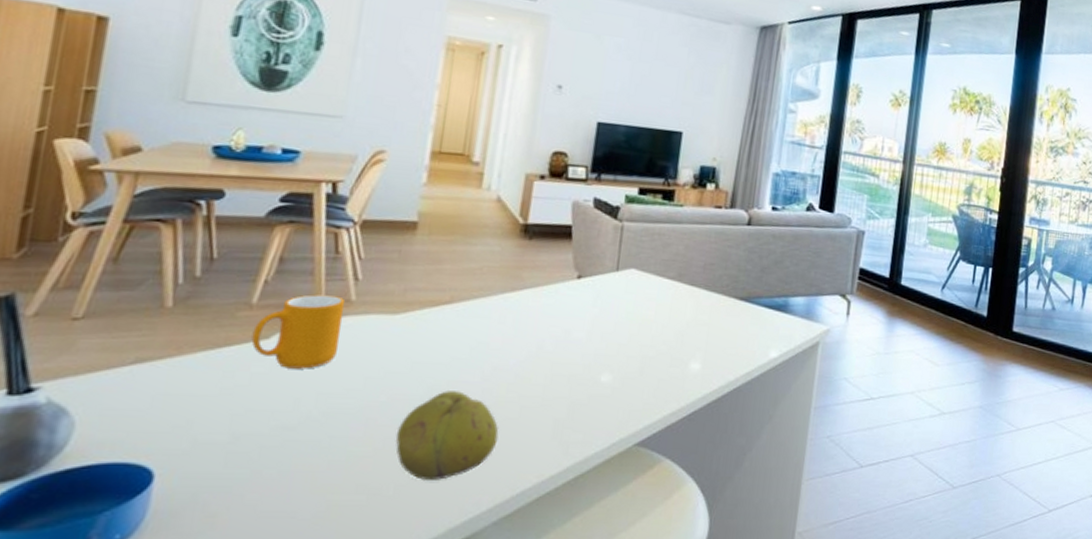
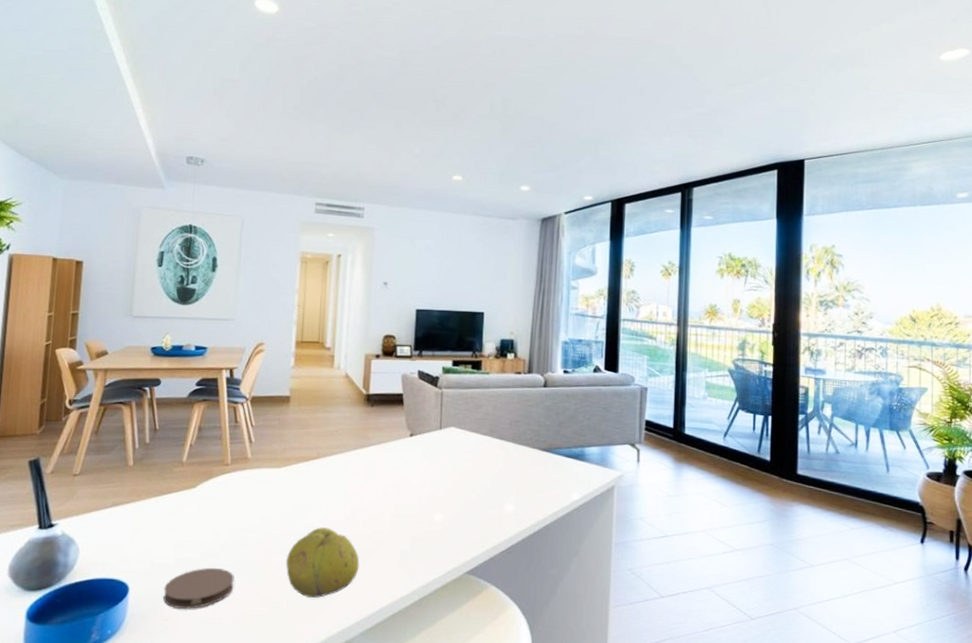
coaster: none [208,444,320,501] -> present [163,567,235,609]
mug: present [251,294,346,369] -> none [184,454,244,511]

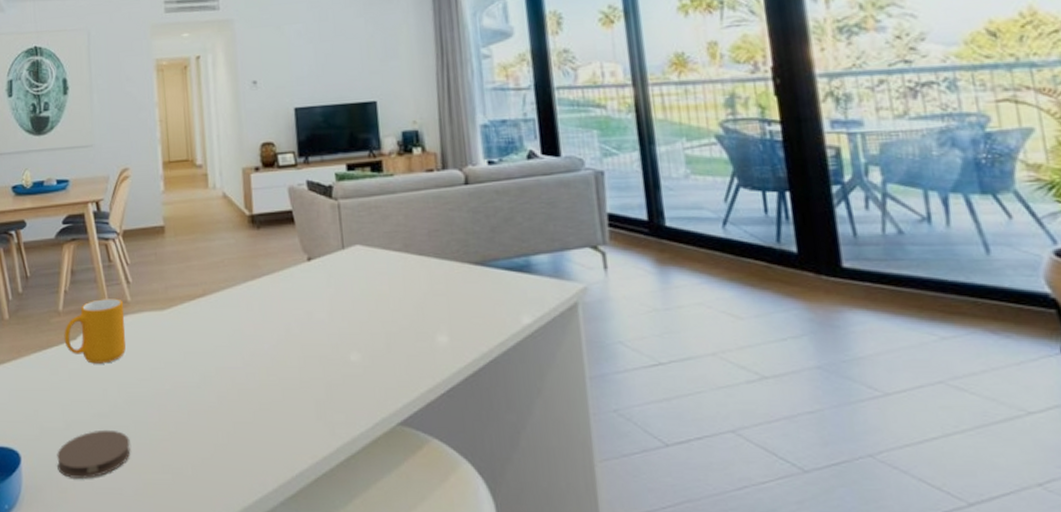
mug: none [184,454,244,511] -> present [64,298,126,364]
fruit: present [285,527,360,598] -> none [183,377,269,462]

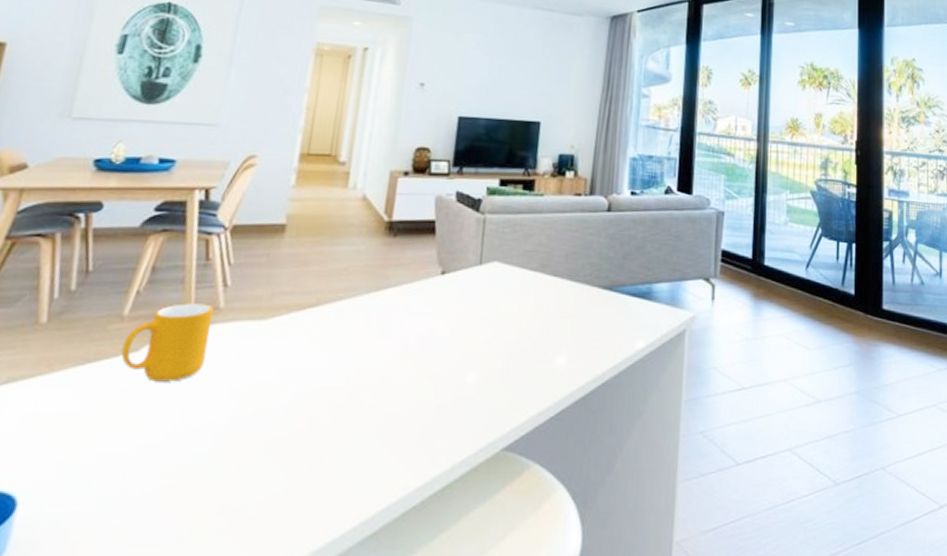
coaster: present [57,429,131,478] -> none [70,463,184,528]

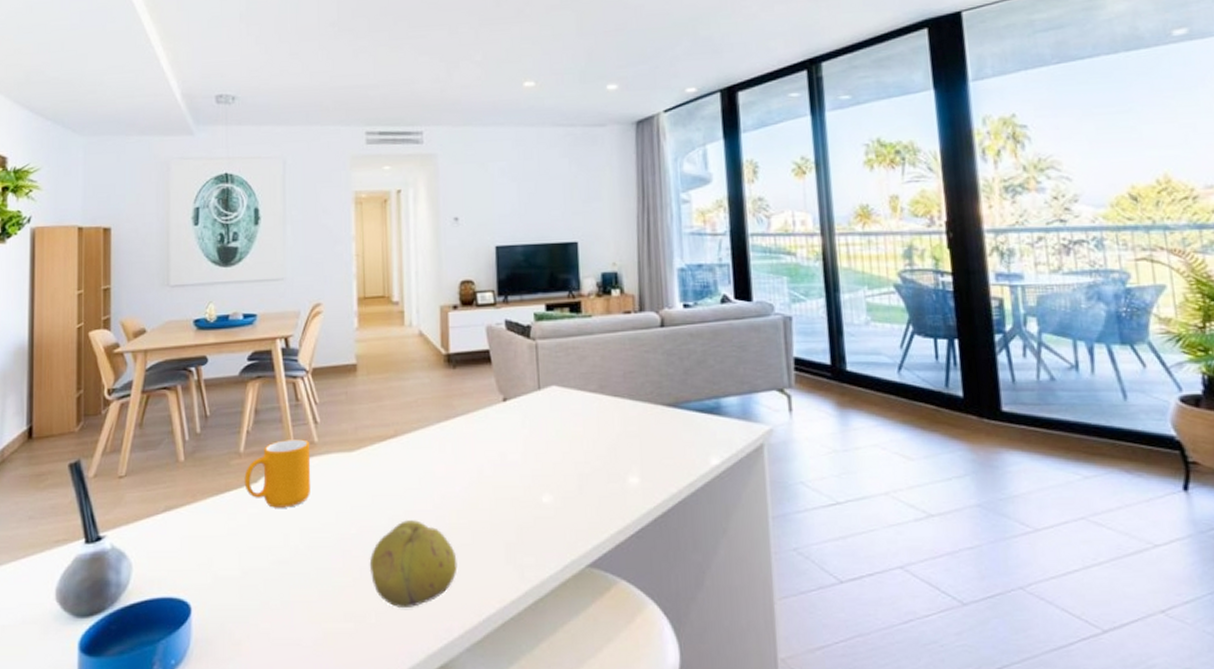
fruit: none [259,399,364,499] -> present [369,520,457,609]

